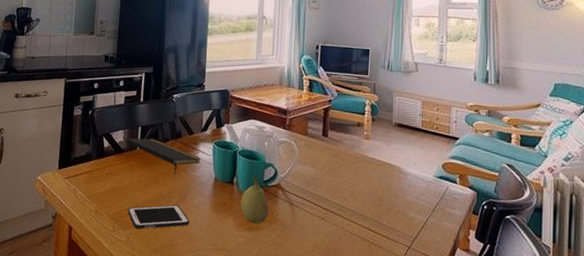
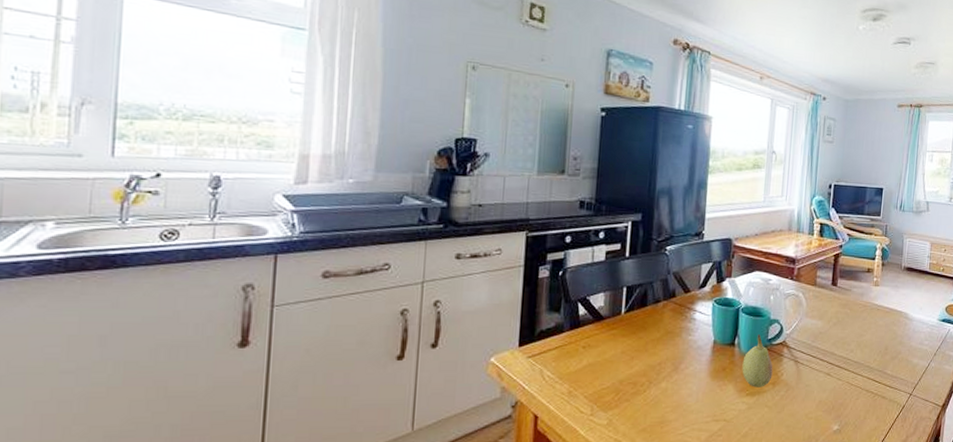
notepad: present [126,138,201,175] -> none [607,301,698,342]
cell phone: present [127,205,190,230] -> none [609,376,685,409]

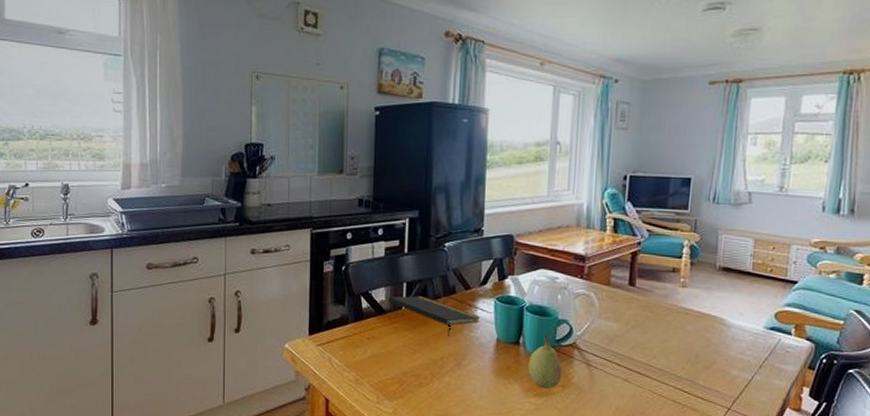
notepad: none [607,301,698,342] -> present [388,296,480,337]

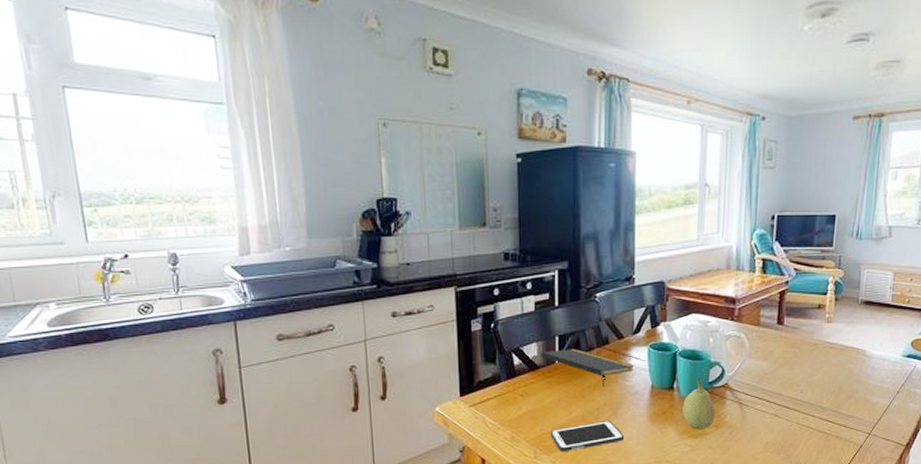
cell phone: none [393,371,468,400] -> present [550,421,625,452]

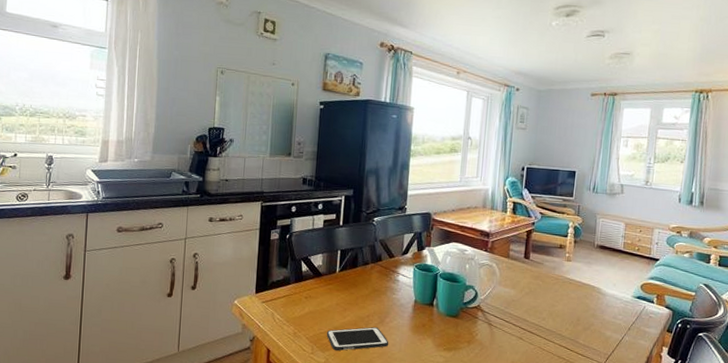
notepad: present [541,349,634,388] -> none [325,262,401,298]
fruit: present [682,378,716,430] -> none [440,298,468,344]

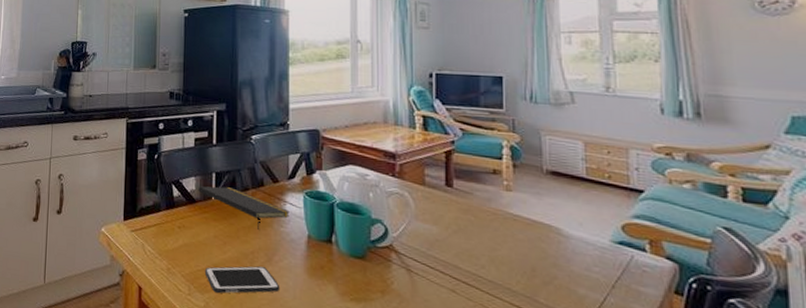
notepad: none [325,262,401,298] -> present [198,186,290,231]

